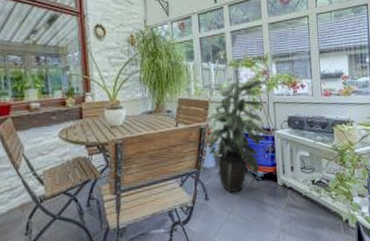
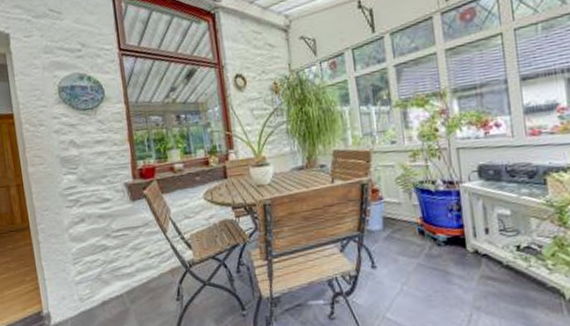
indoor plant: present [204,77,267,192] -> none [367,121,450,260]

